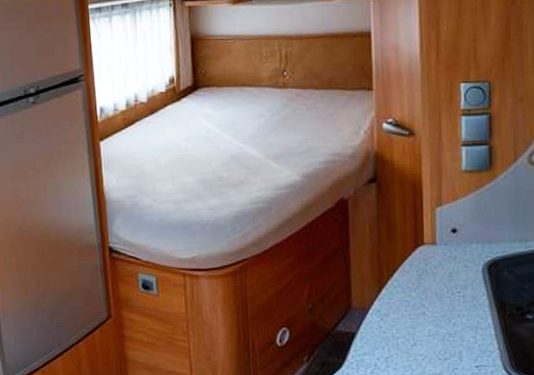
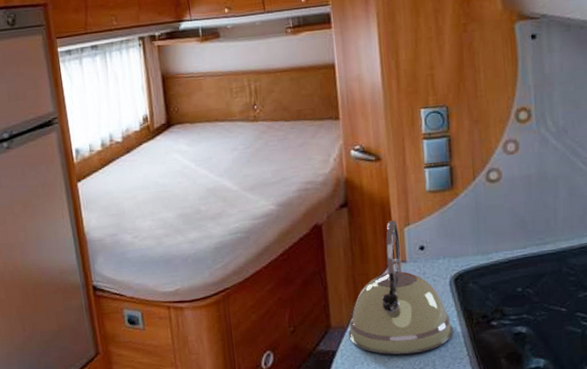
kettle: none [370,199,484,343] -> present [348,220,453,355]

